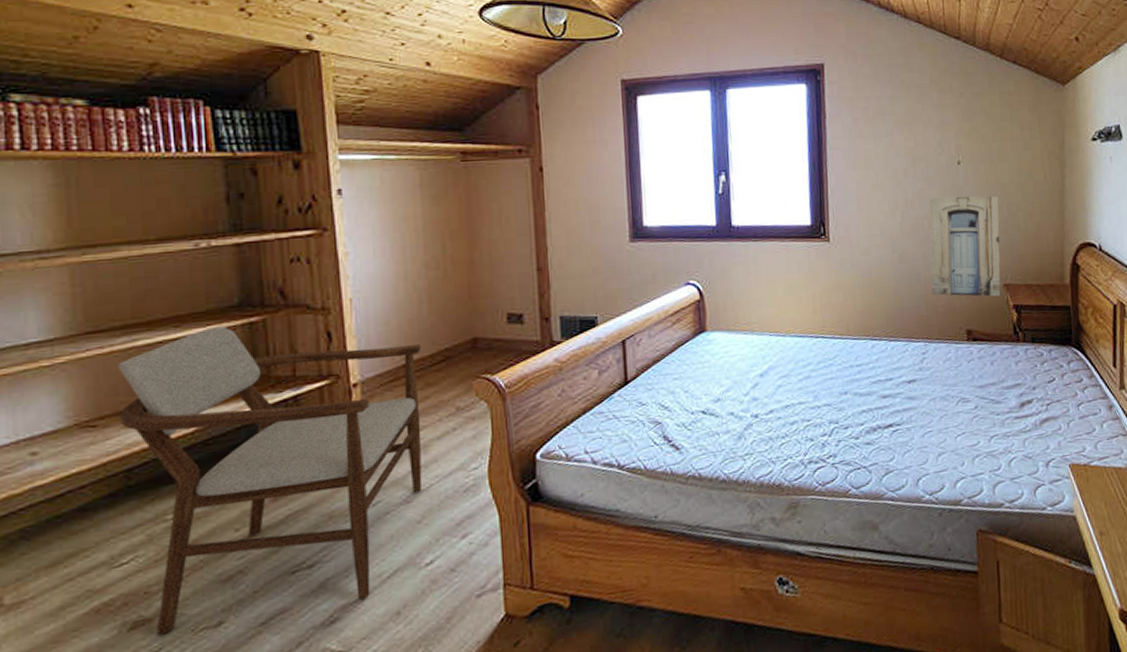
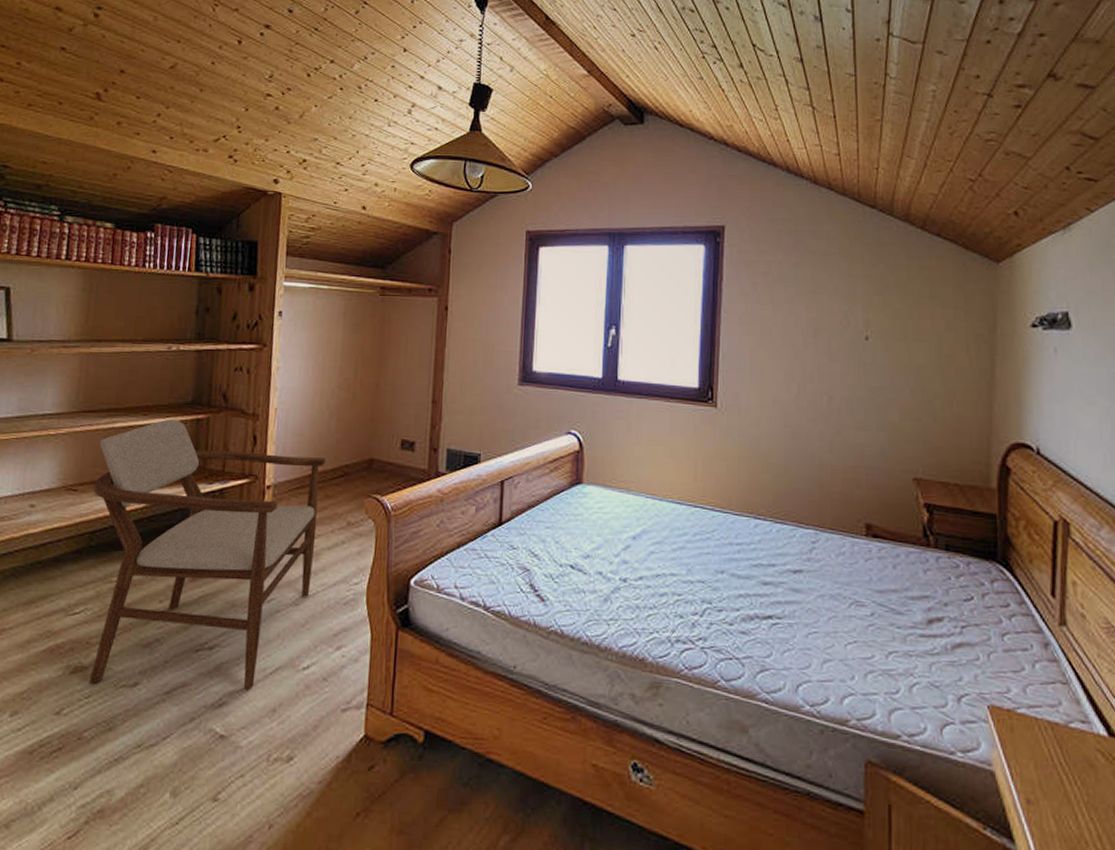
wall art: present [929,195,1001,297] -> none [826,372,913,490]

